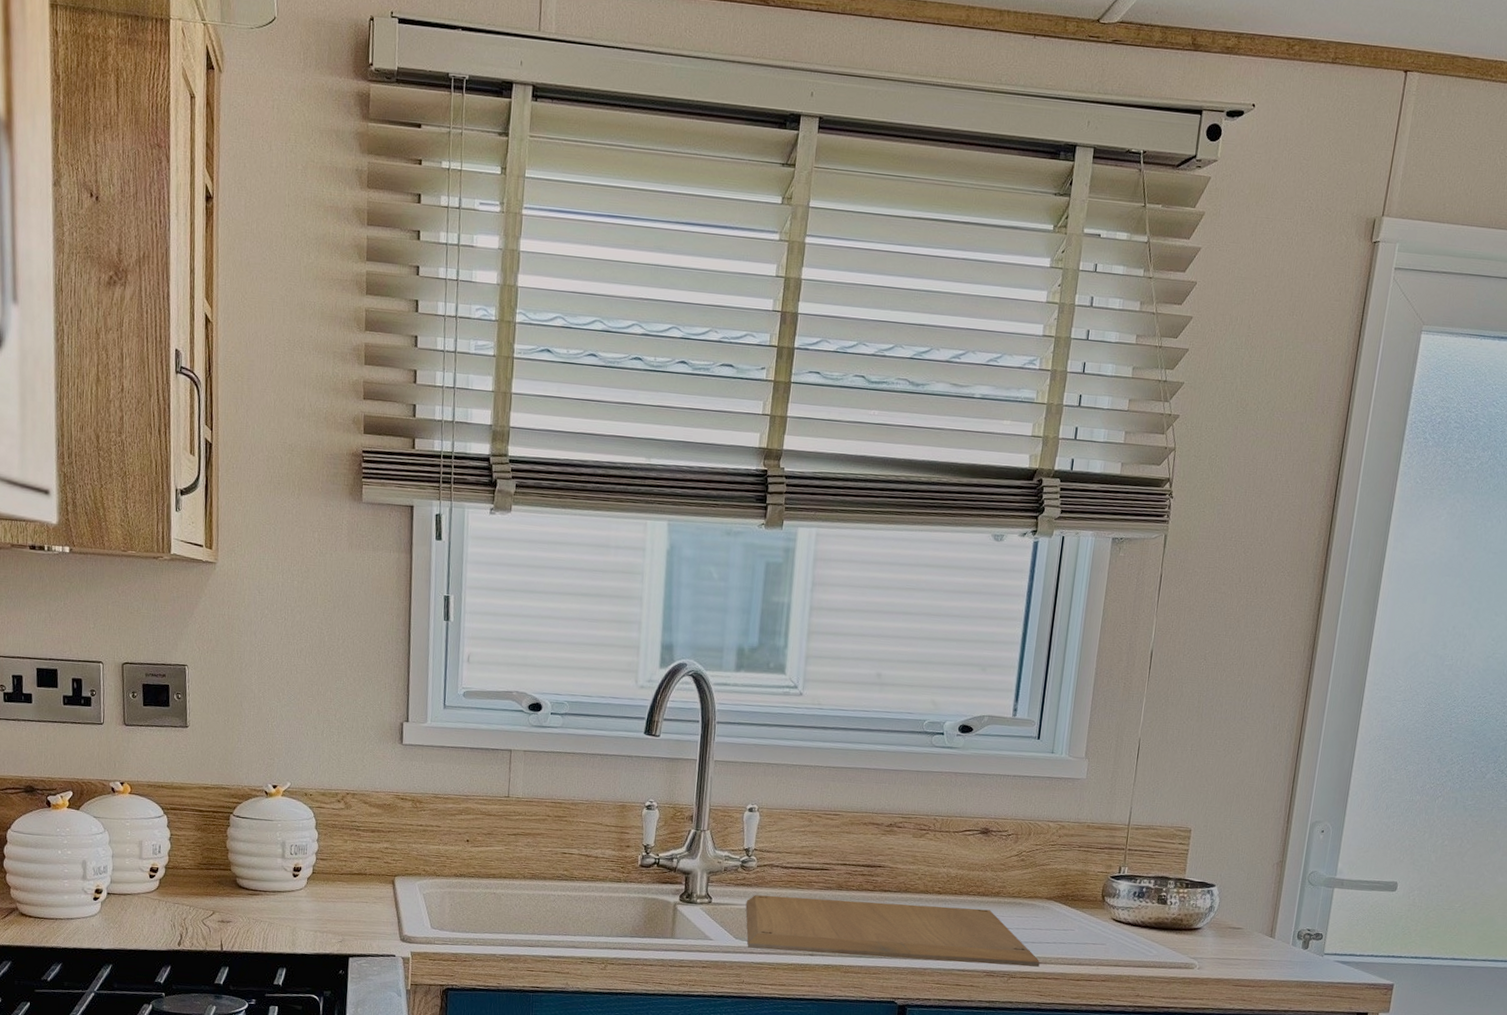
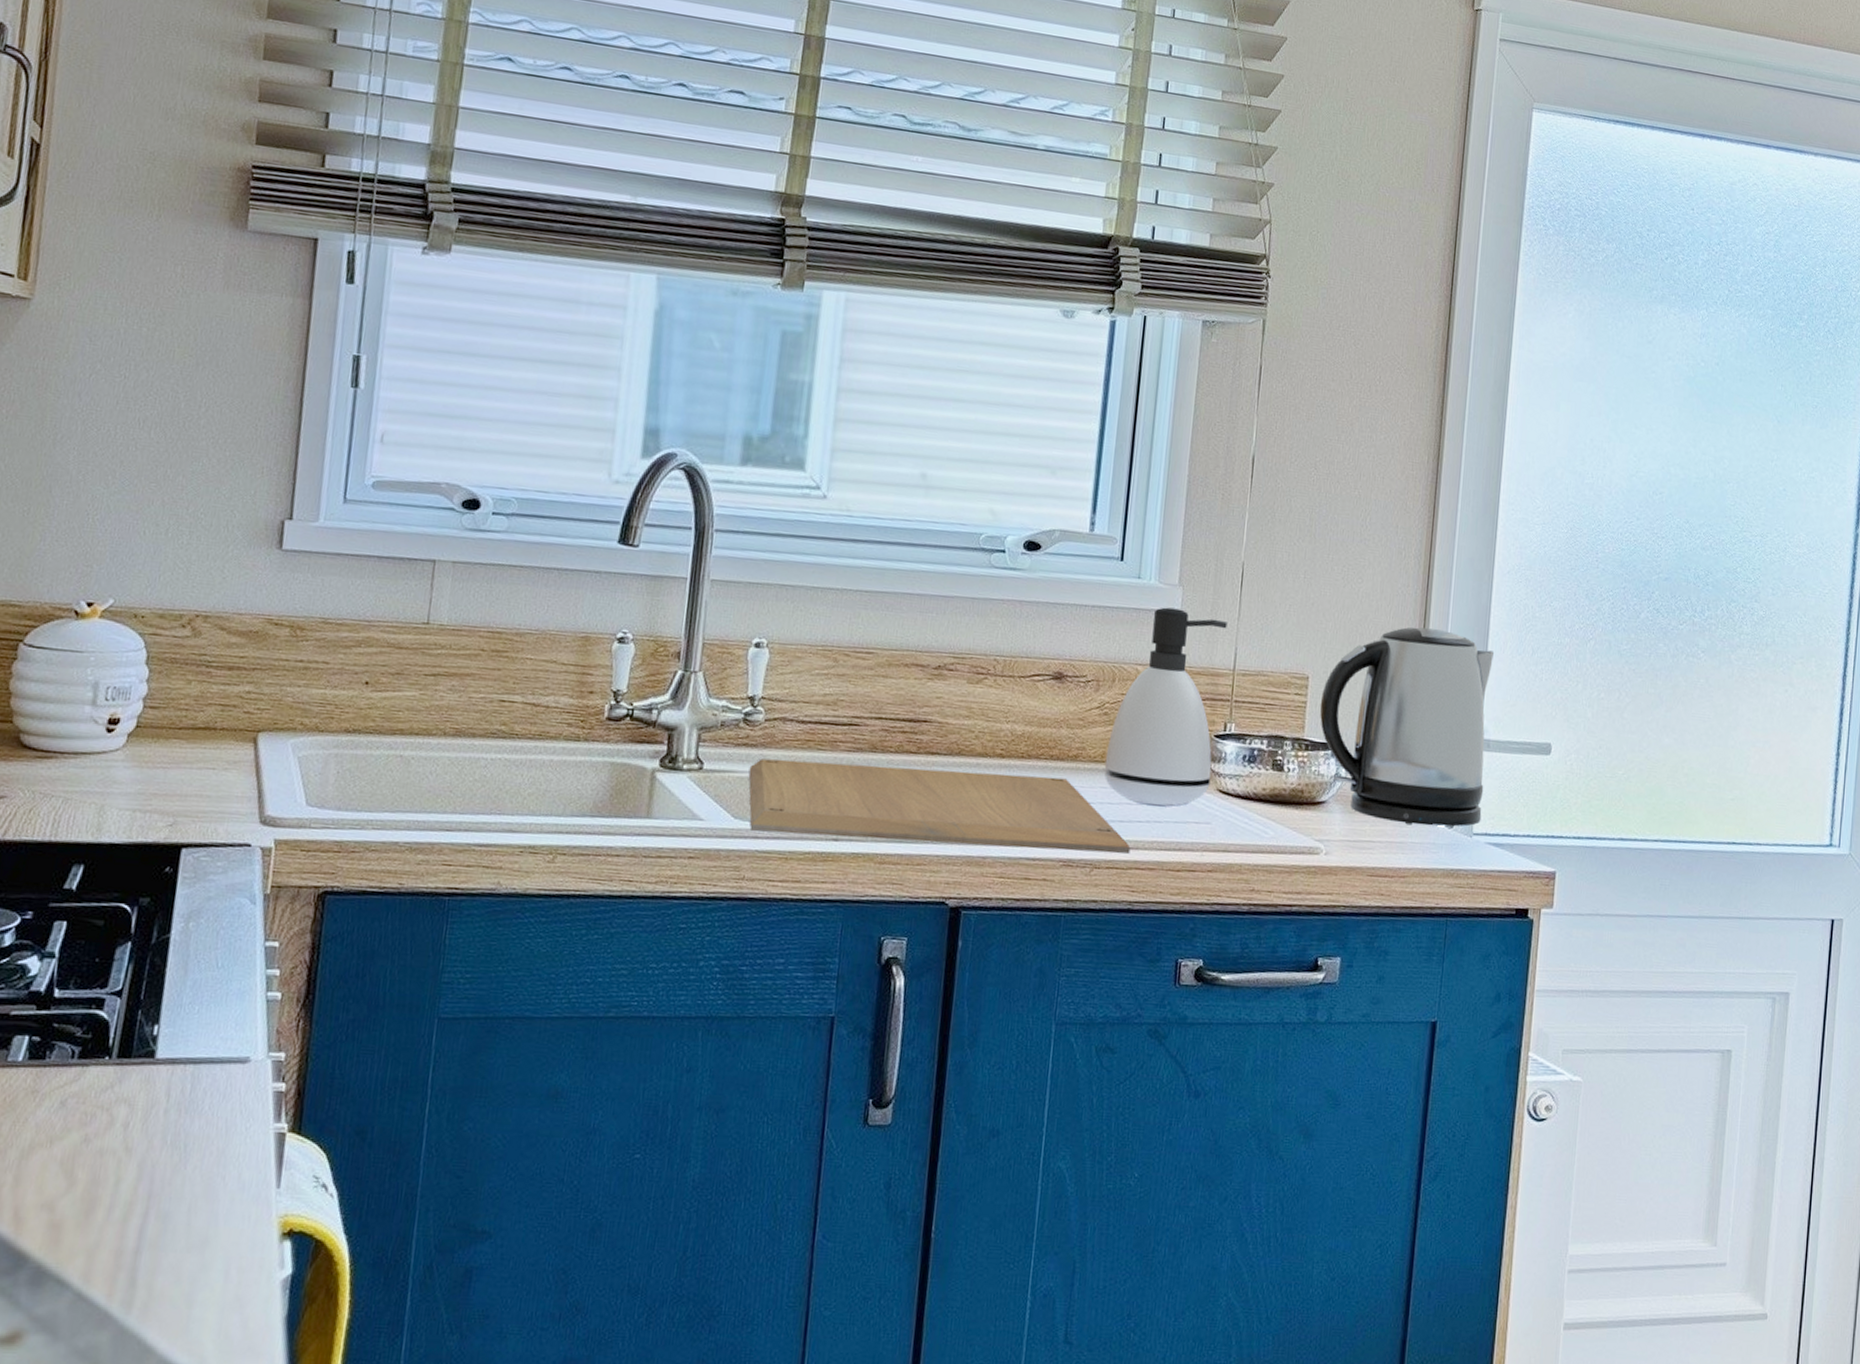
soap dispenser: none [1020,776,1125,932] -> present [1103,607,1227,807]
kettle: none [1199,788,1352,948] -> present [1320,627,1494,827]

